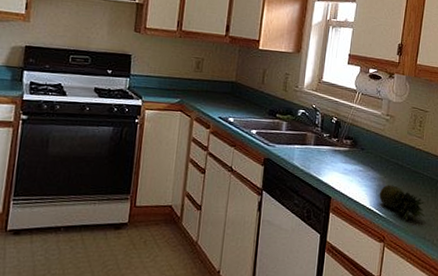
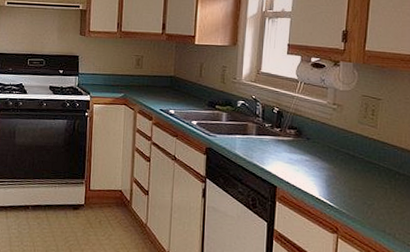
fruit: present [379,185,425,221] -> none [329,175,384,213]

